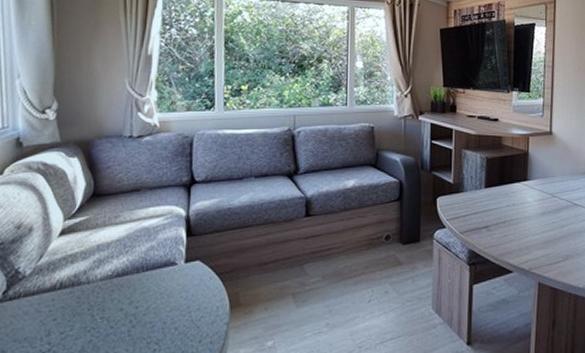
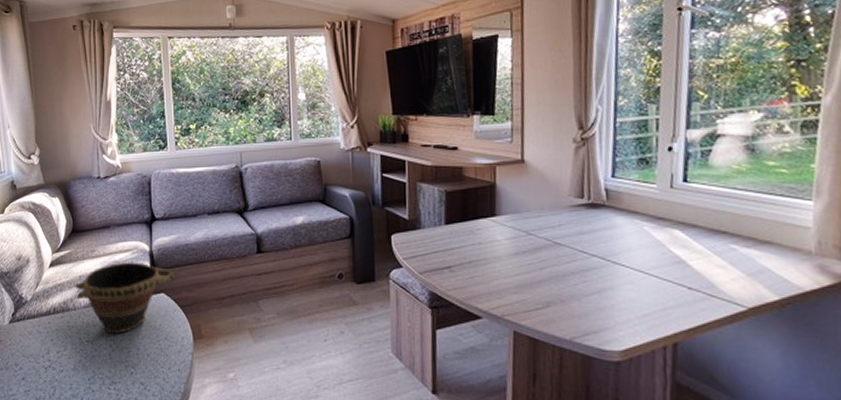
bowl: none [89,228,215,308] -> present [74,262,176,334]

